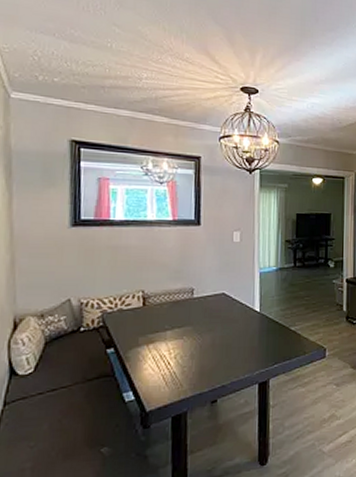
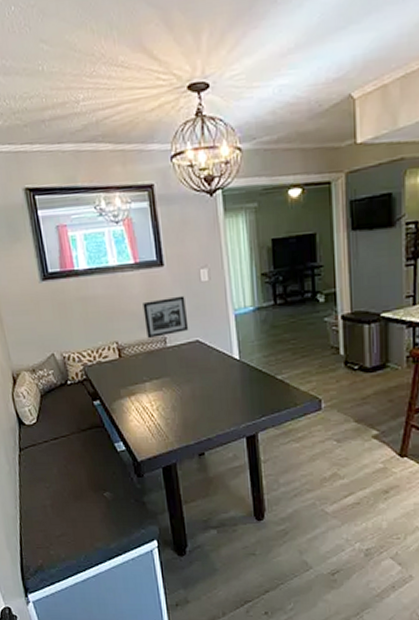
picture frame: none [174,252,217,290] -> present [143,295,189,339]

